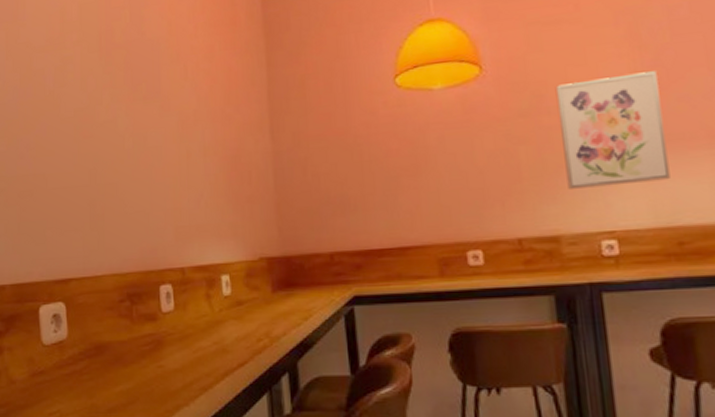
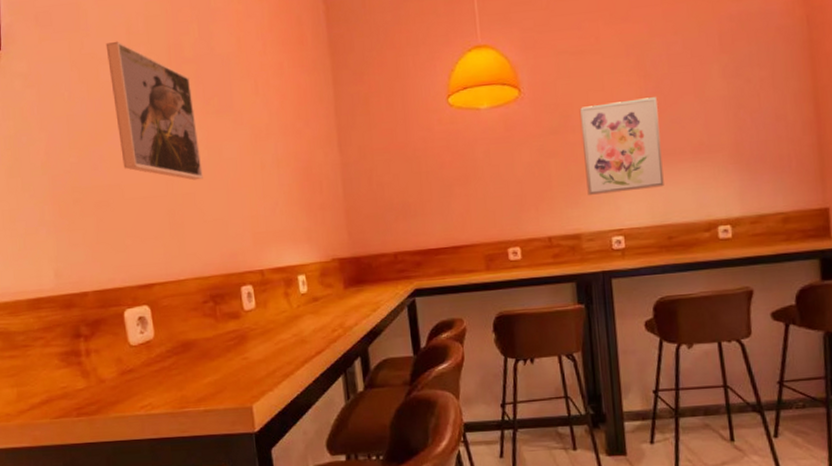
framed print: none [40,29,127,170] -> present [105,41,203,181]

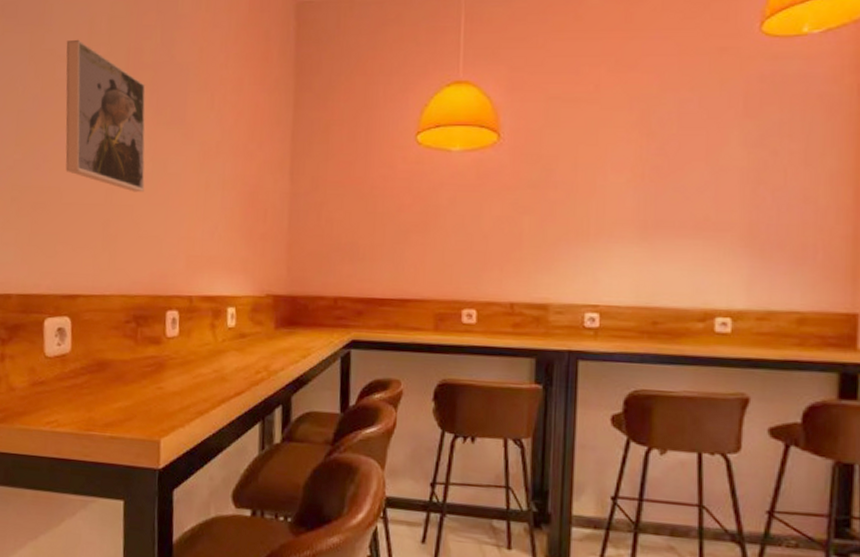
wall art: present [579,97,664,195] -> none [562,159,659,264]

